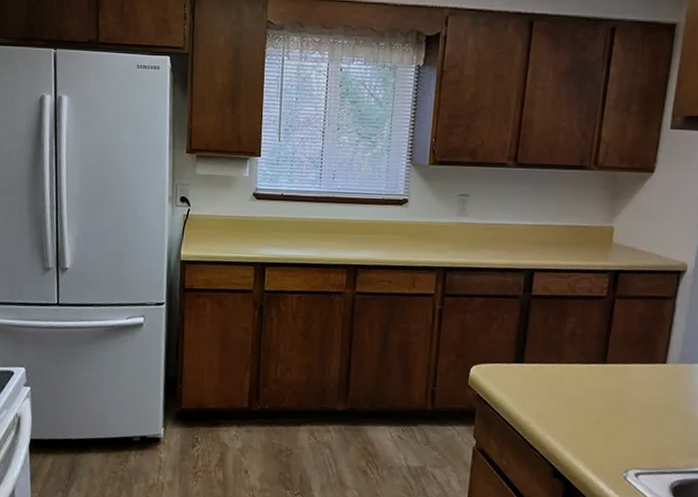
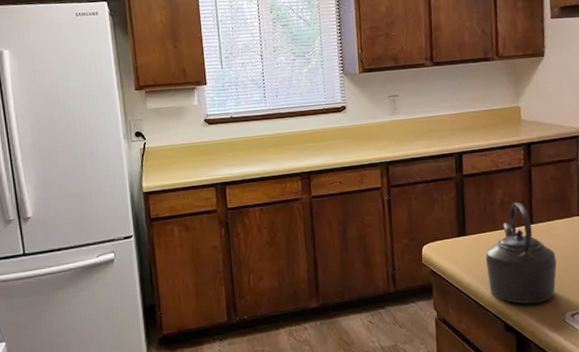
kettle: none [541,335,628,454] -> present [485,202,557,304]

